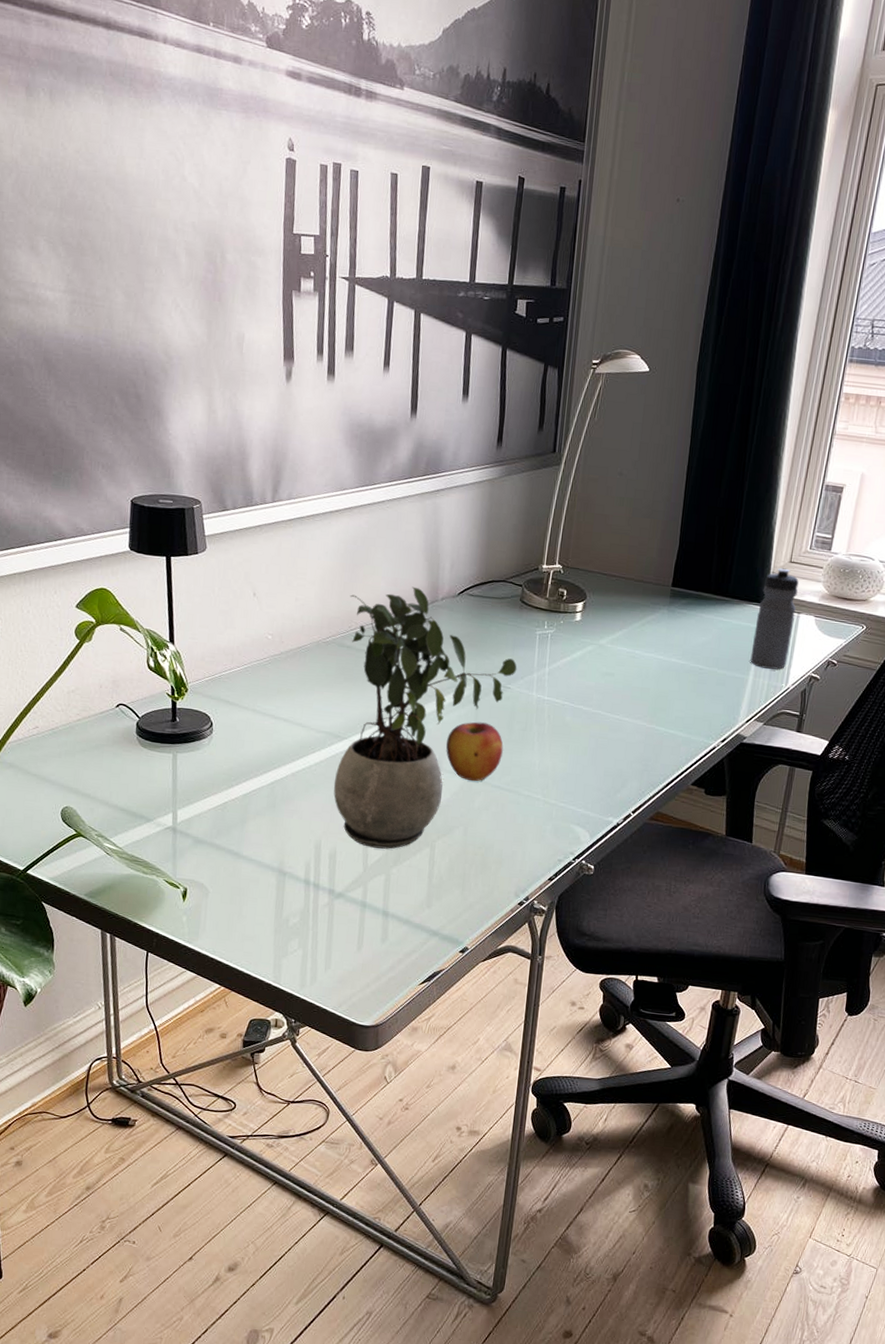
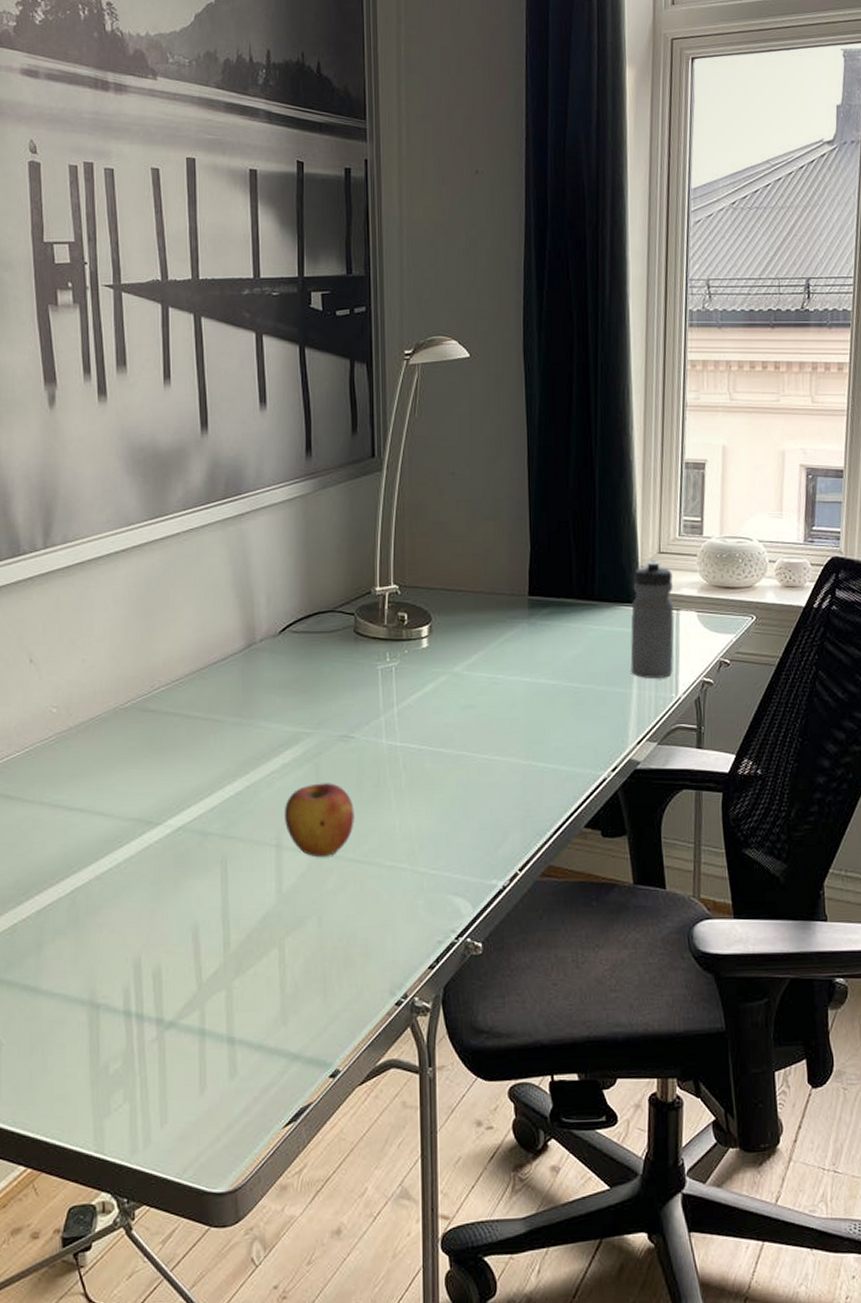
potted plant: present [333,586,517,849] -> none [148,629,360,958]

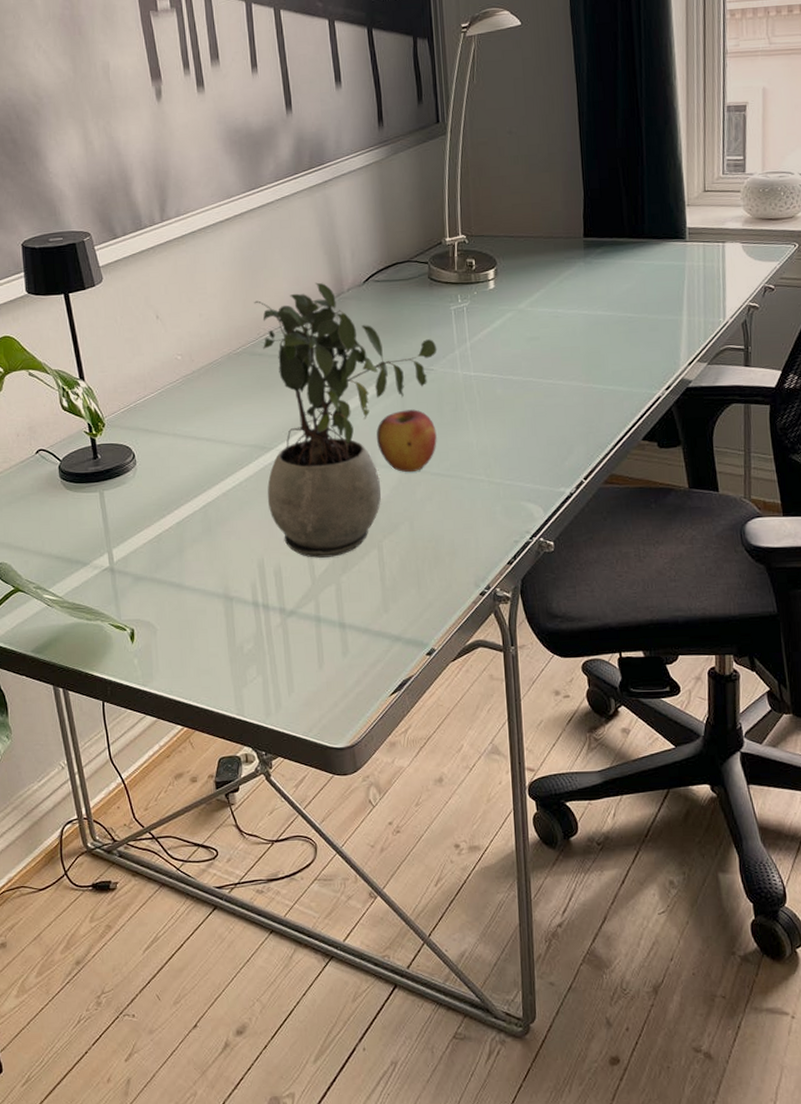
potted plant: none [148,629,360,958] -> present [253,282,437,558]
water bottle: present [630,560,674,678] -> none [679,198,721,306]

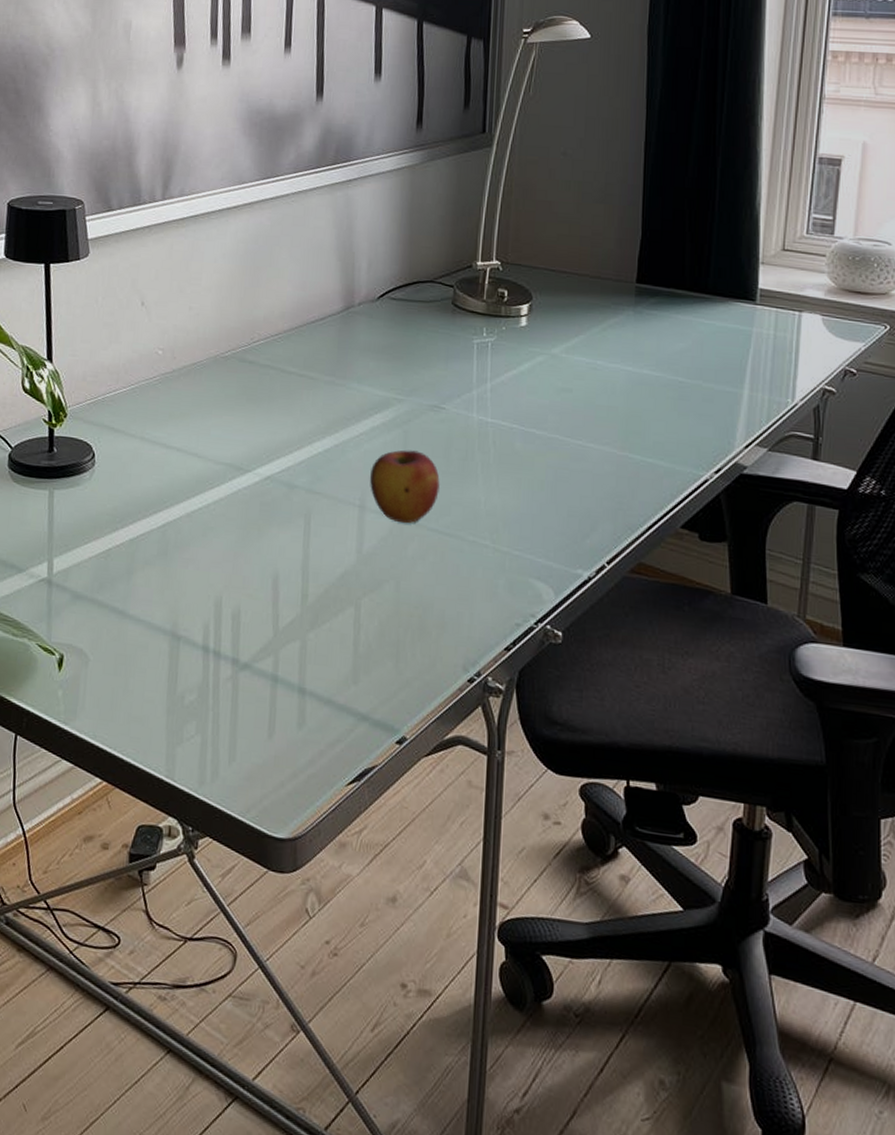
potted plant: present [253,282,437,558] -> none [235,290,453,608]

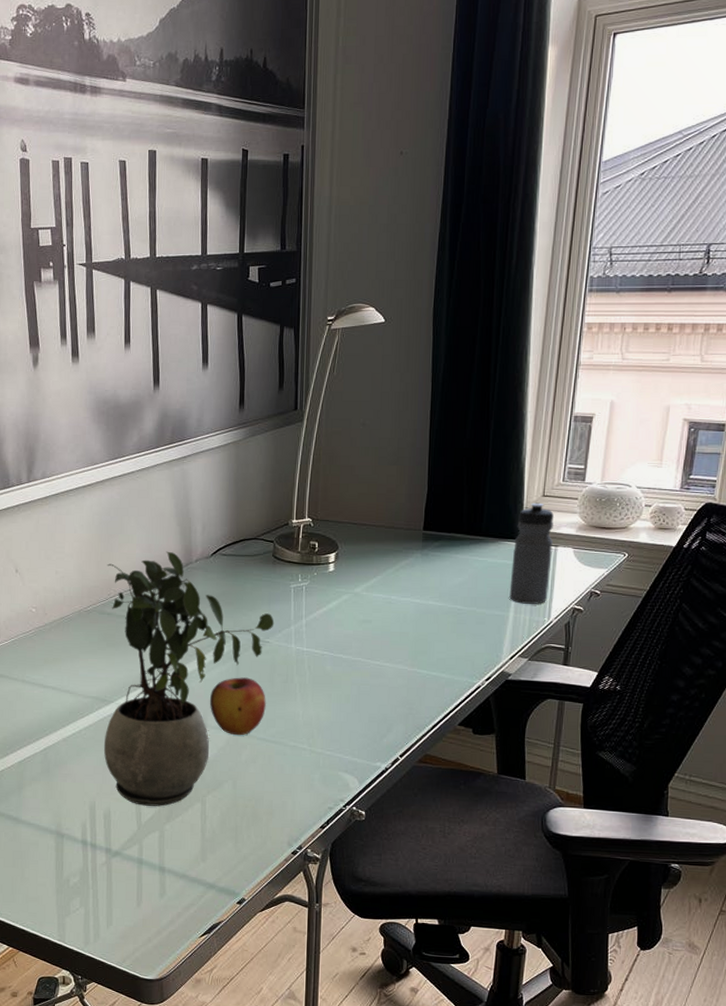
potted plant: none [235,290,453,608] -> present [103,551,275,806]
water bottle: none [743,257,796,382] -> present [509,502,554,604]

